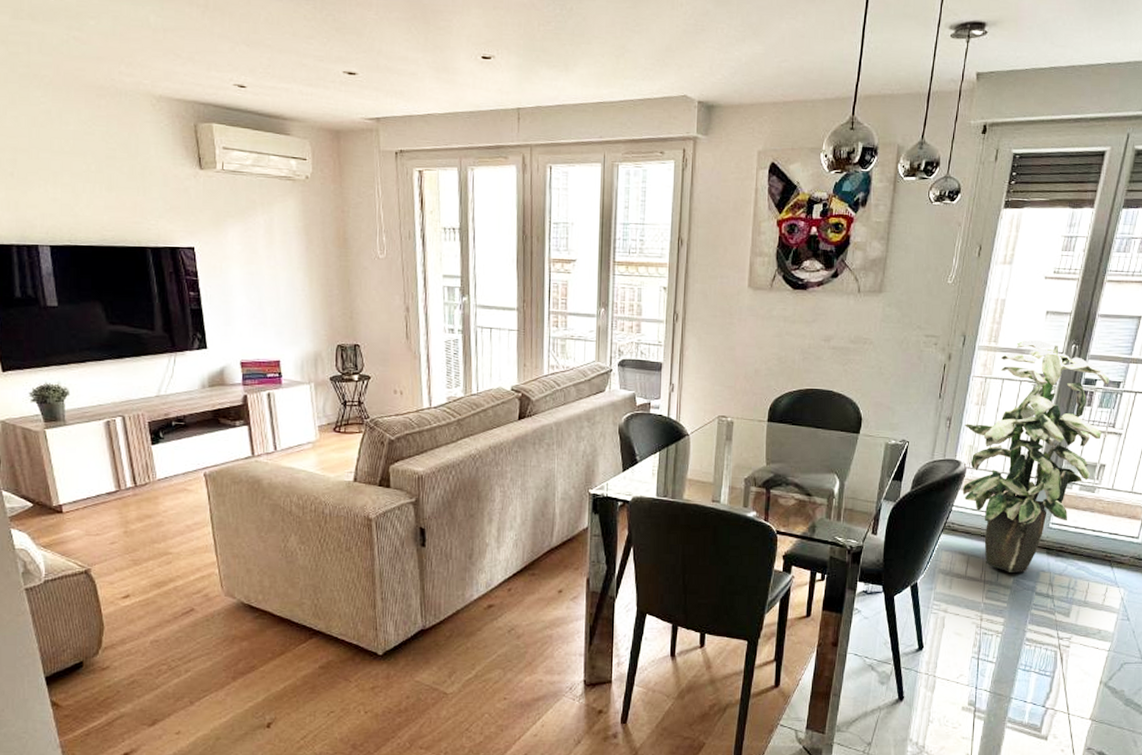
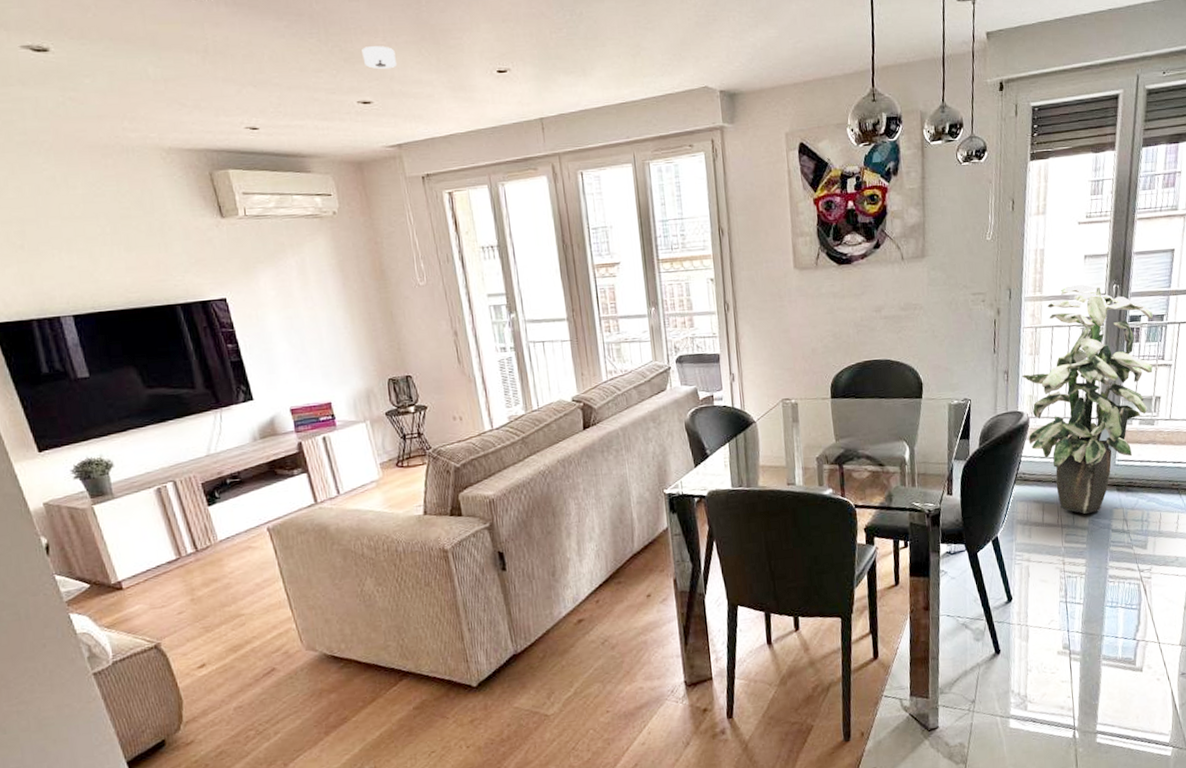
smoke detector: none [354,19,386,43] -> present [362,46,396,70]

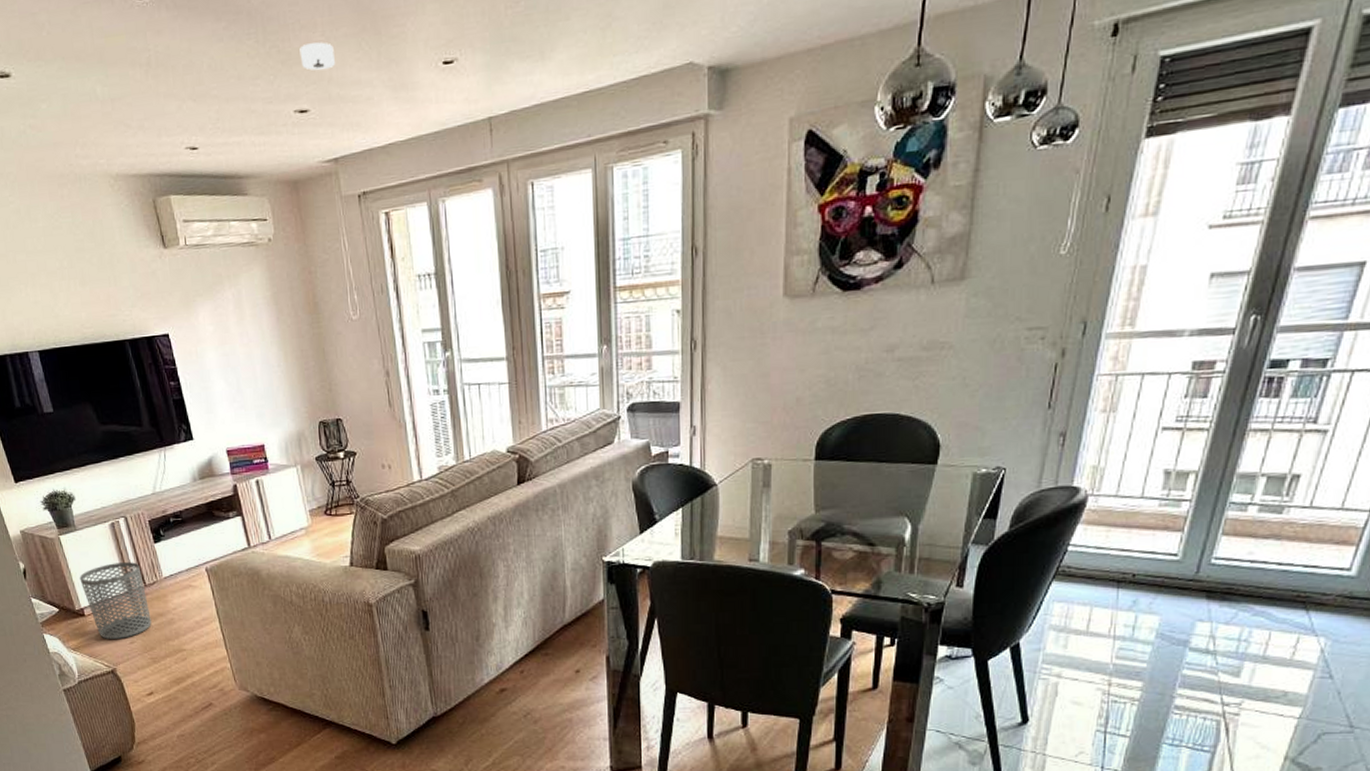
waste bin: none [117,527,204,612] -> present [79,562,152,639]
indoor plant: present [1022,284,1153,514] -> none [1082,315,1310,626]

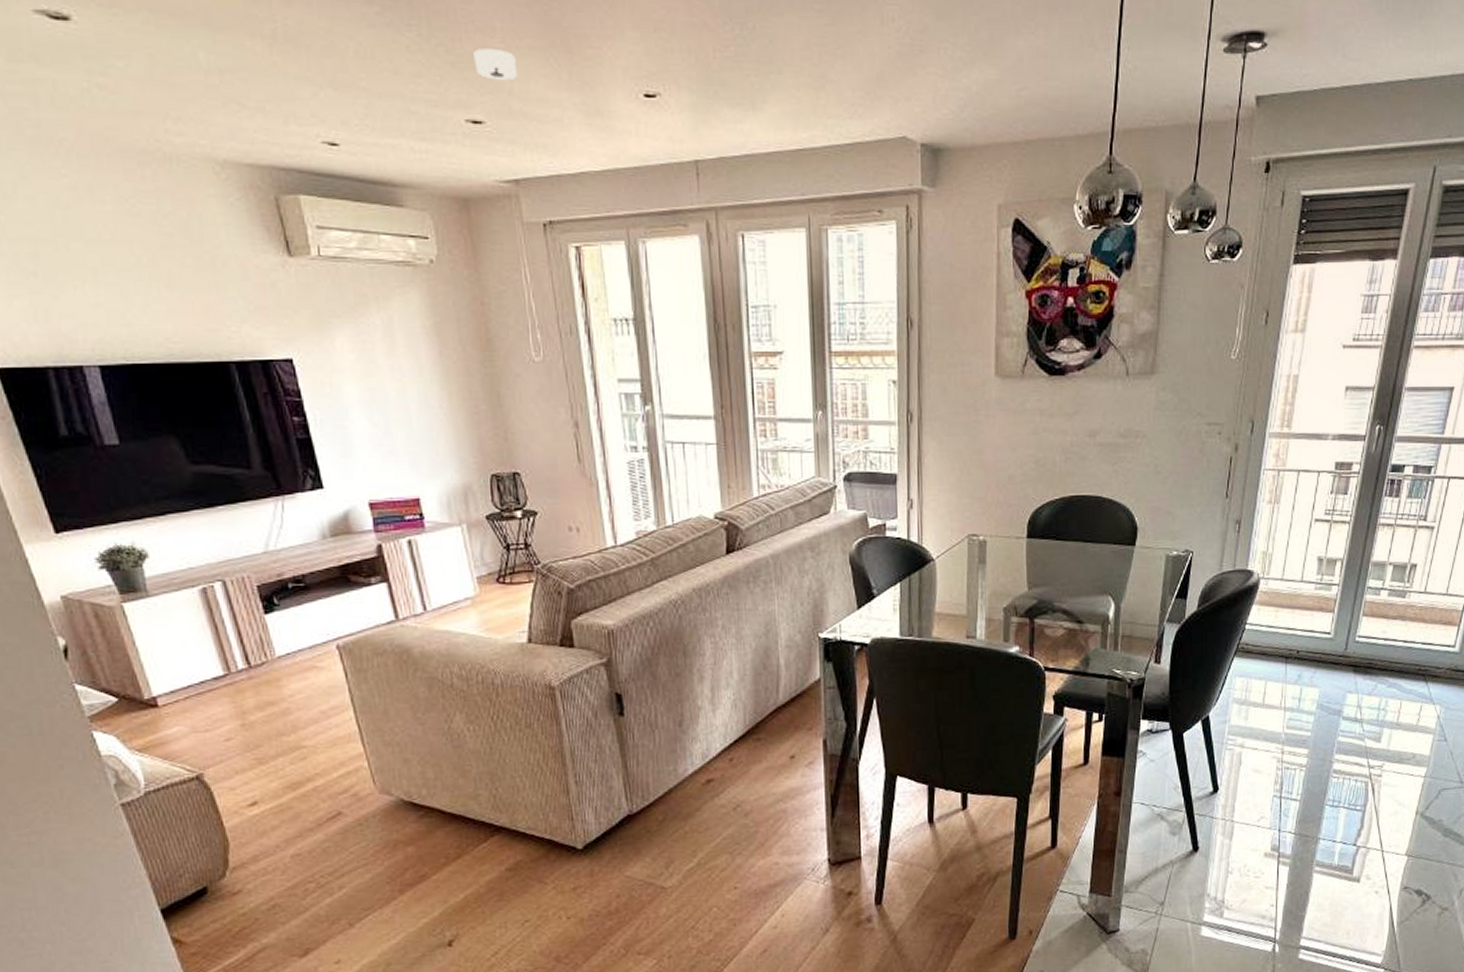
waste bin: present [79,562,152,639] -> none [151,637,258,736]

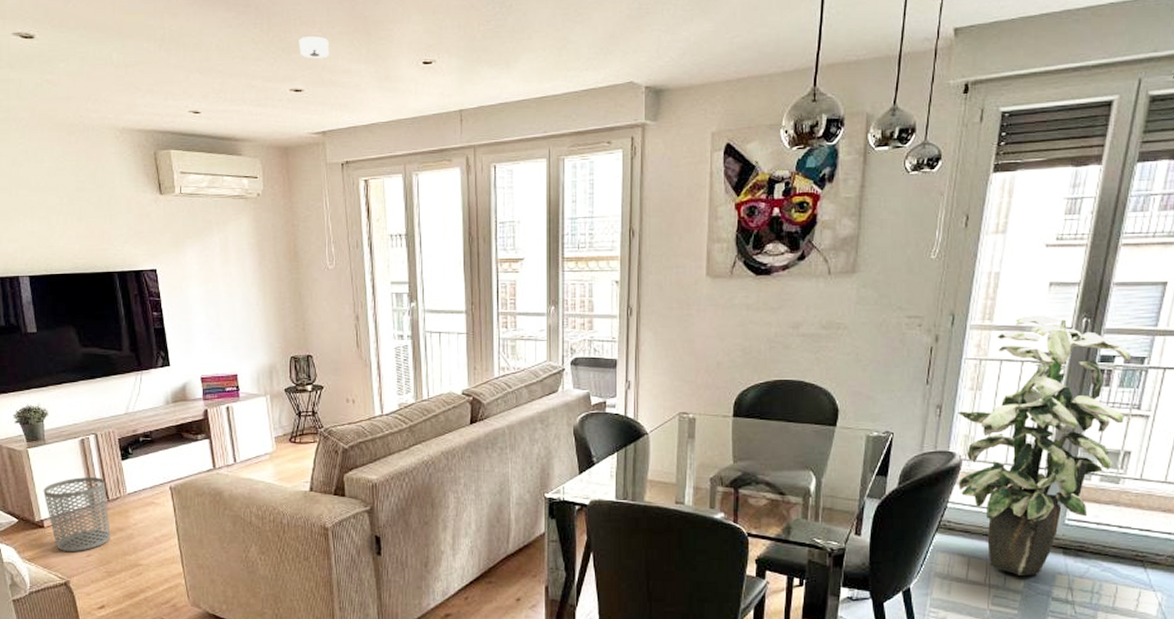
waste bin: none [151,637,258,736] -> present [43,477,110,551]
indoor plant: none [1256,422,1419,697] -> present [958,315,1131,577]

